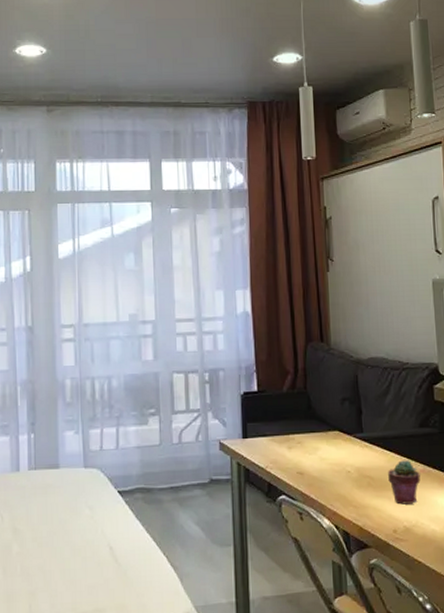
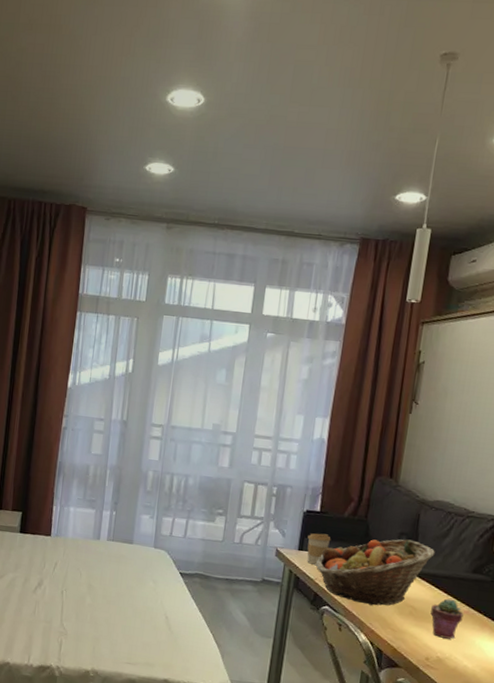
coffee cup: none [250,415,275,451] -> present [307,533,331,565]
fruit basket: none [264,404,380,484] -> present [316,539,435,606]

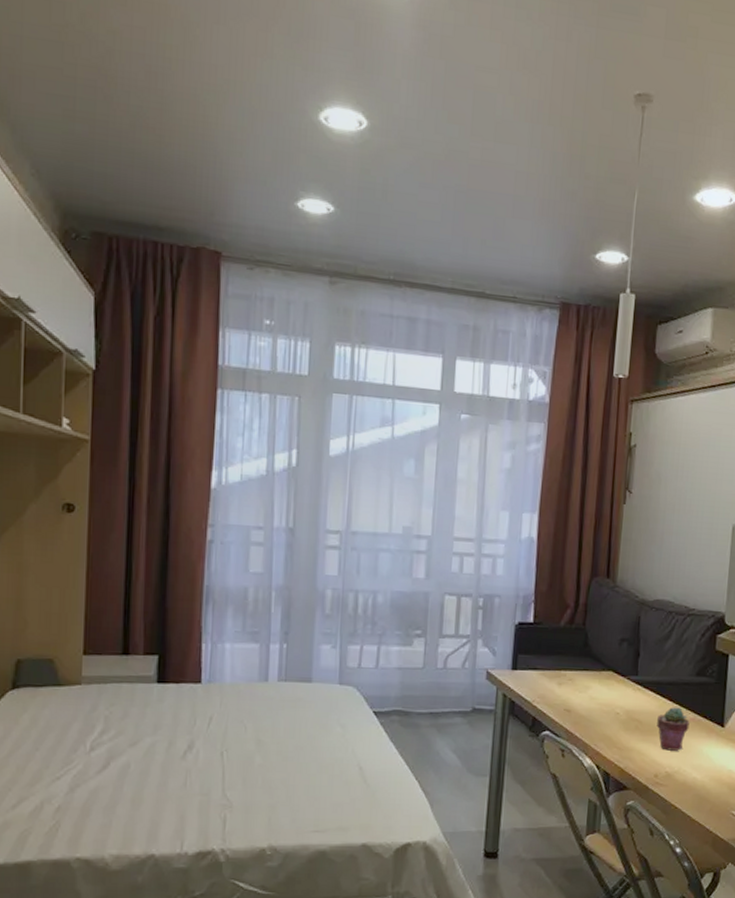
coffee cup: present [307,533,331,565] -> none [521,647,548,685]
fruit basket: present [316,539,435,606] -> none [533,646,658,724]

